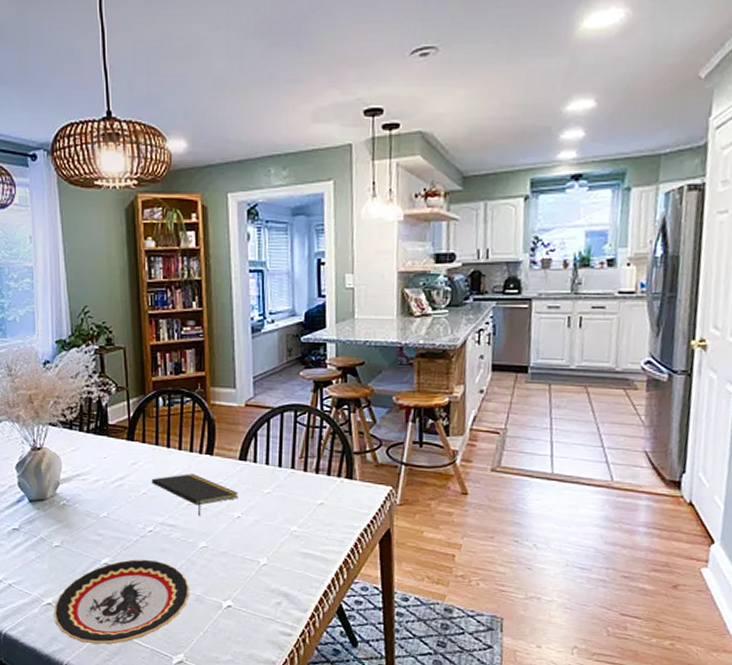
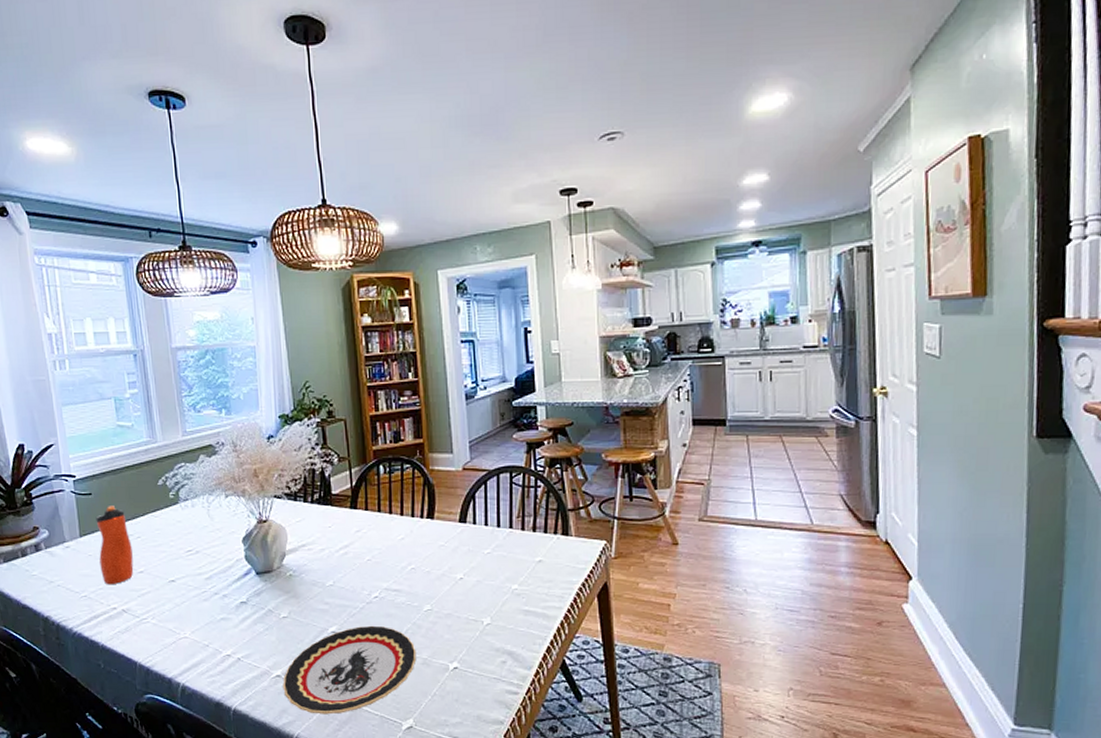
notepad: present [151,473,239,517] -> none [375,537,460,580]

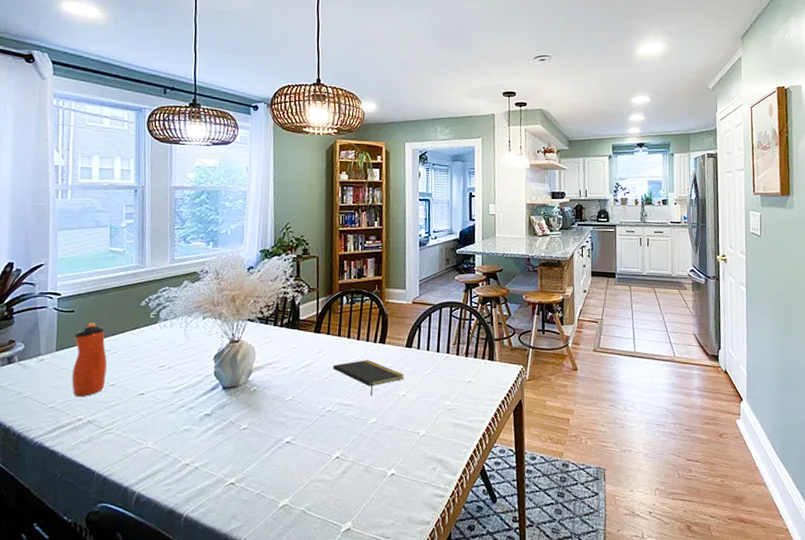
plate: present [283,625,417,715] -> none [235,436,360,519]
notepad: none [375,537,460,580] -> present [333,359,405,396]

